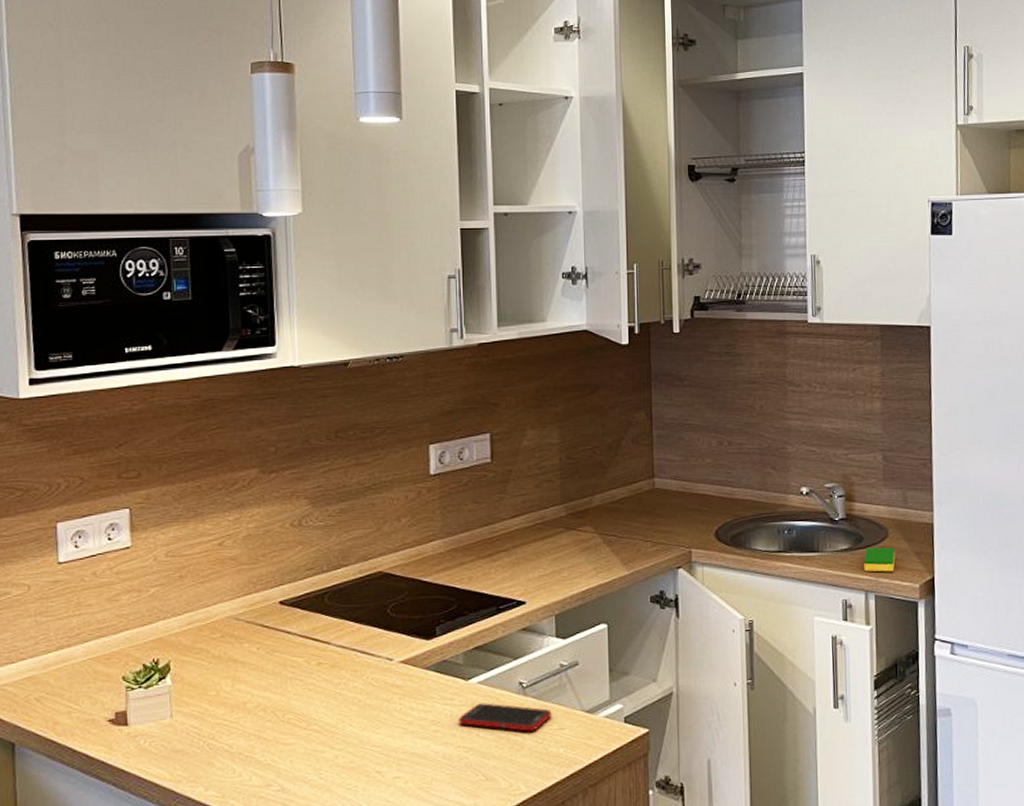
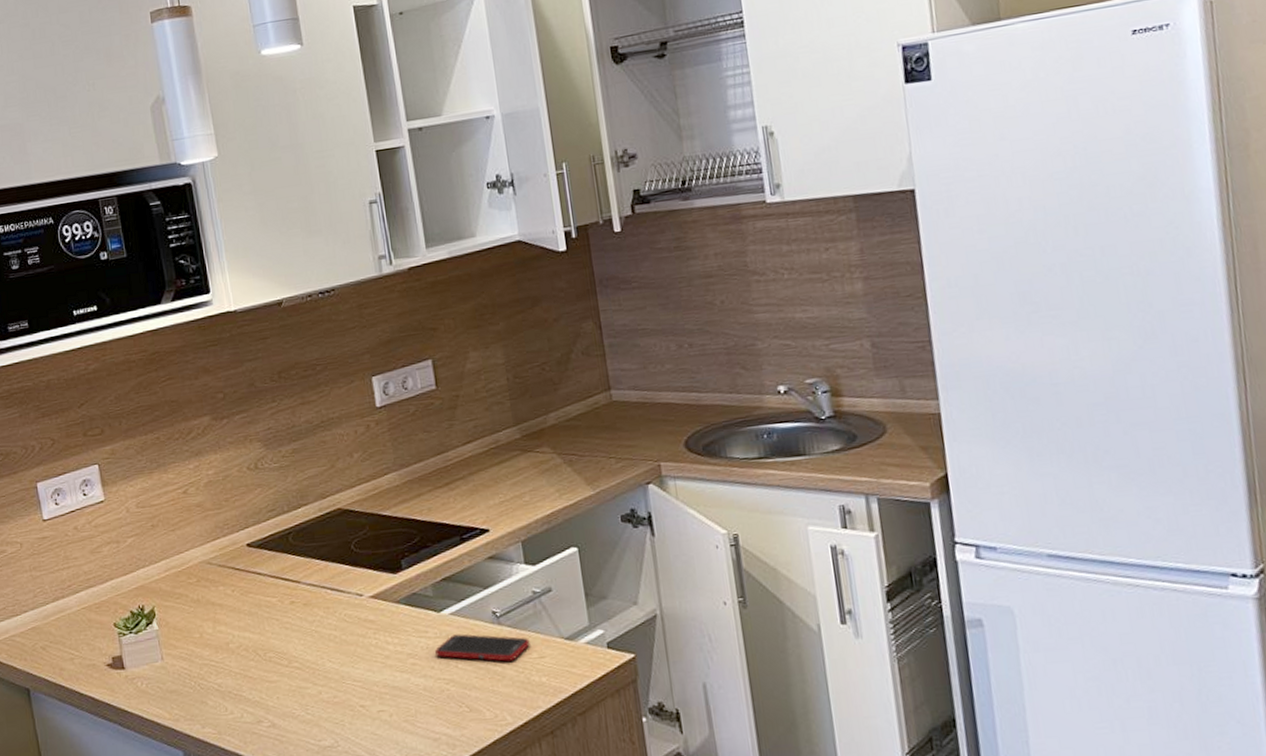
dish sponge: present [864,547,896,572] -> none [860,444,898,473]

